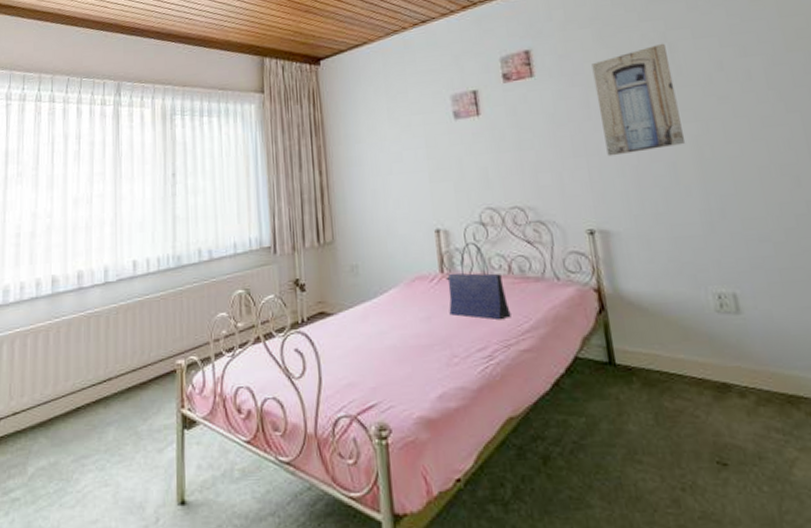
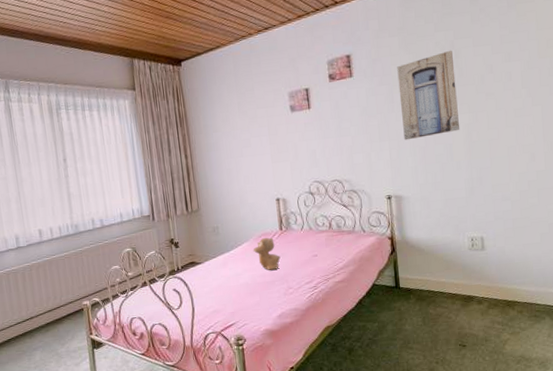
teddy bear: none [403,282,442,329] -> present [253,237,281,270]
tote bag: present [445,242,511,319] -> none [284,207,330,262]

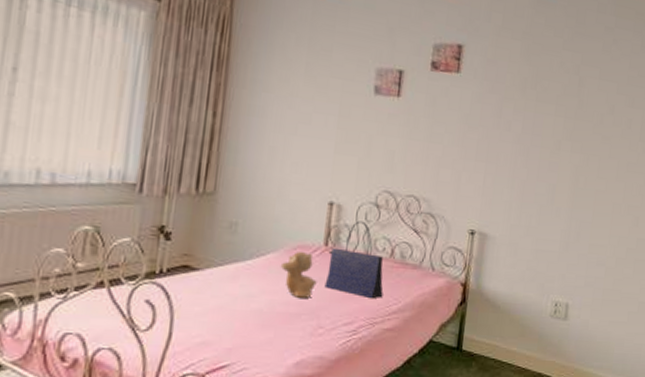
tote bag: none [284,207,330,262] -> present [324,220,383,298]
wall art: present [397,50,460,141] -> none [504,75,577,172]

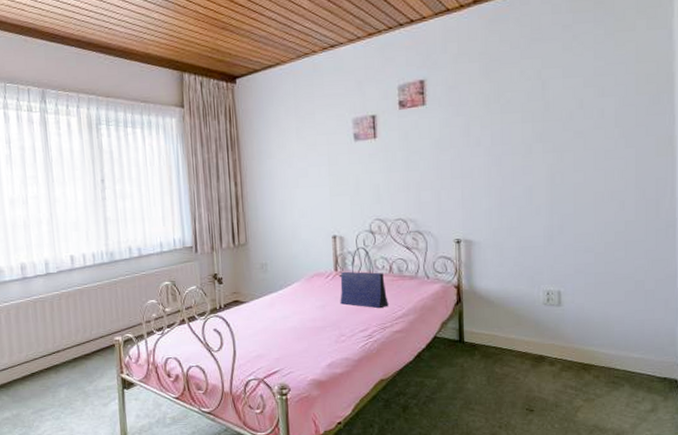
teddy bear: present [280,251,317,298] -> none [303,278,334,314]

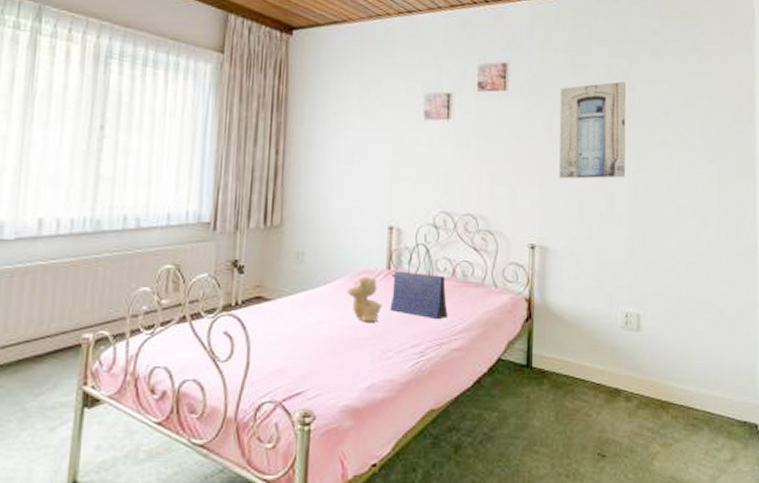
teddy bear: none [303,278,334,314] -> present [346,276,382,322]
wall art: none [476,80,543,179] -> present [559,81,627,179]

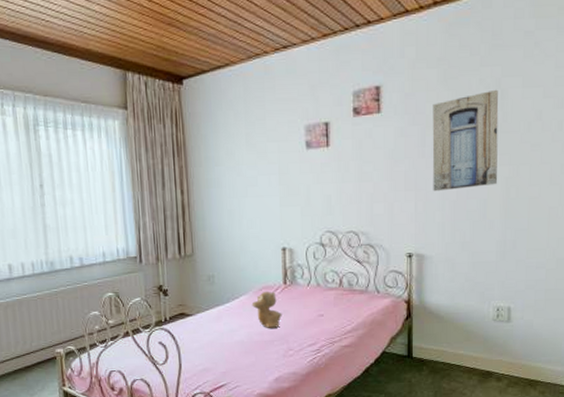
tote bag: present [390,243,448,319] -> none [288,259,338,322]

